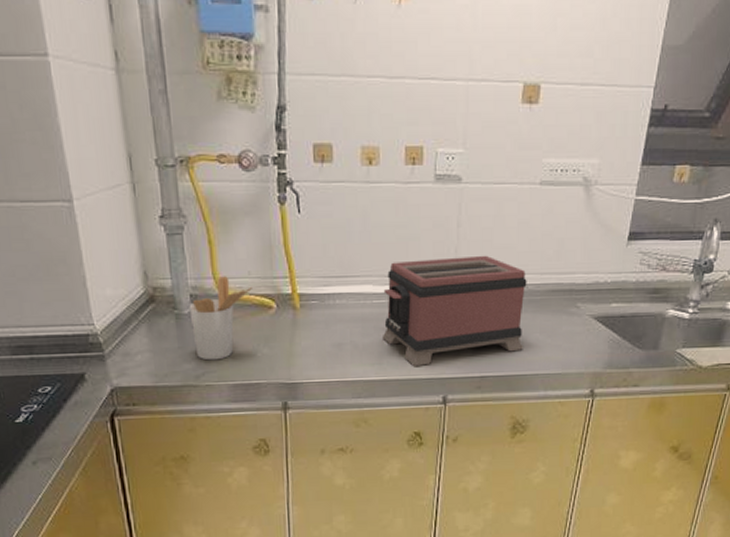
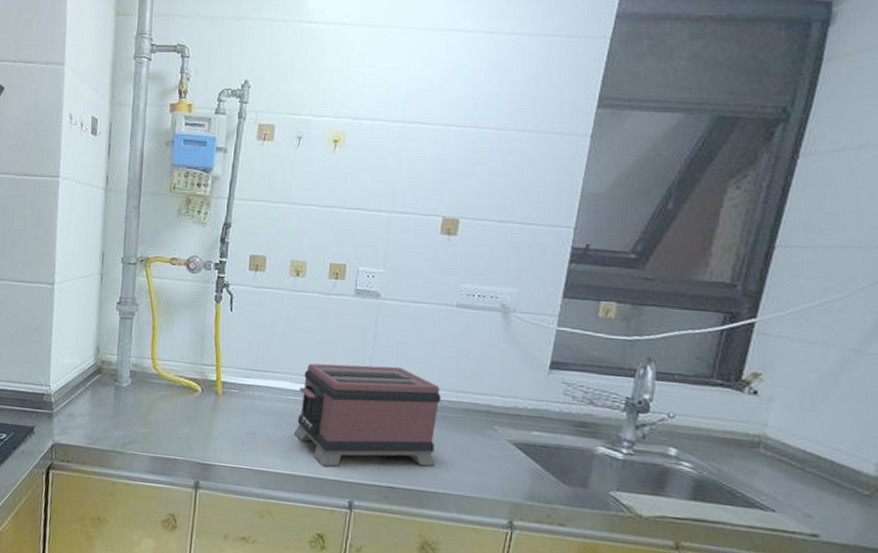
utensil holder: present [189,276,252,361] -> none [127,358,183,432]

